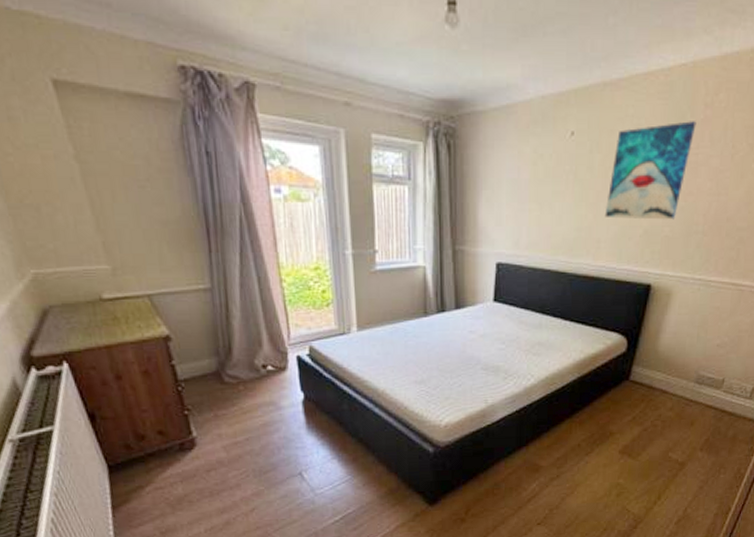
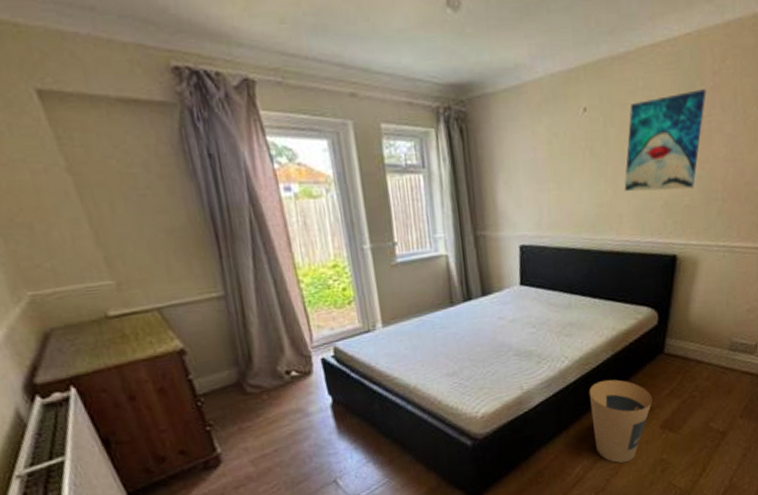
trash can: none [551,401,614,484] -> present [589,379,652,464]

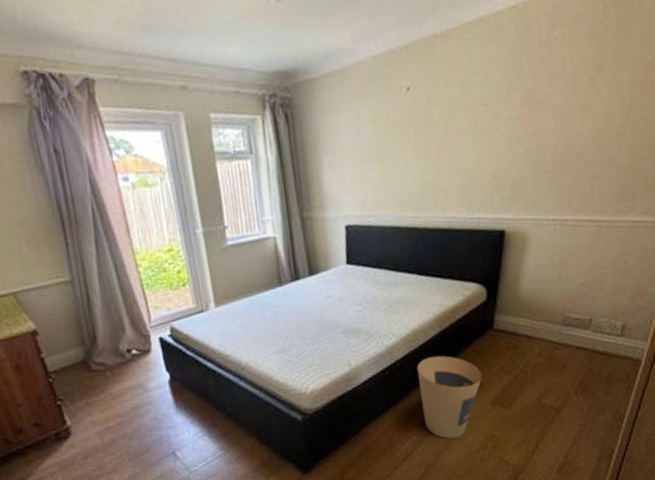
wall art: present [624,89,706,192] -> none [449,61,534,168]

